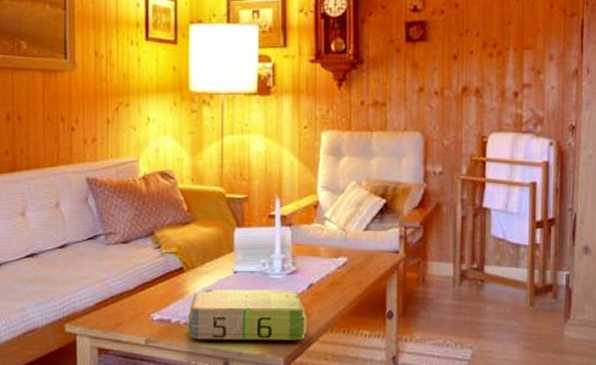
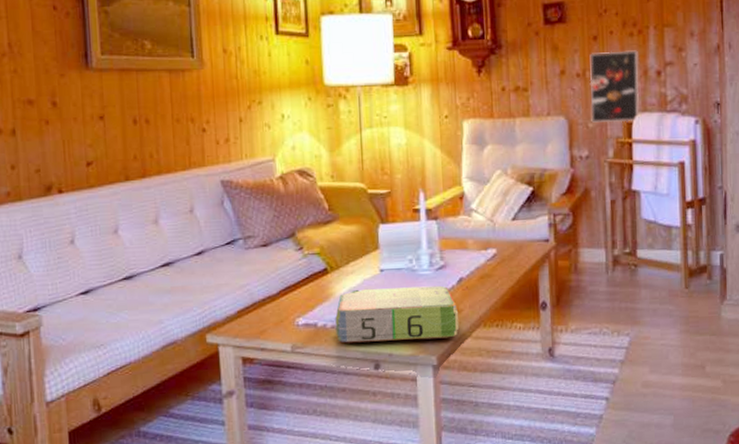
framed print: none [446,71,497,141] -> present [589,50,640,123]

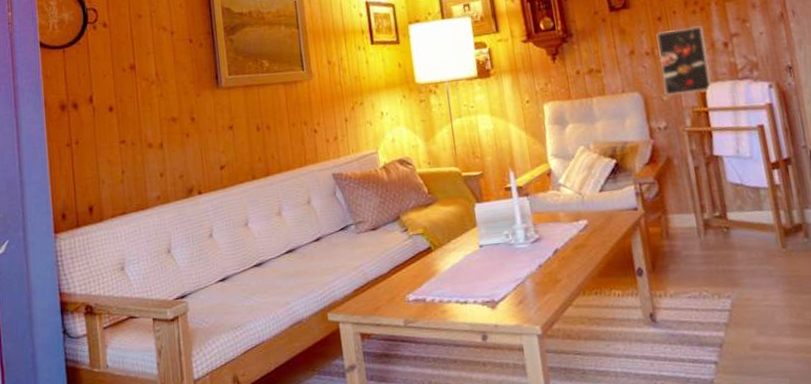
board game: present [335,285,460,343] -> none [442,257,560,316]

